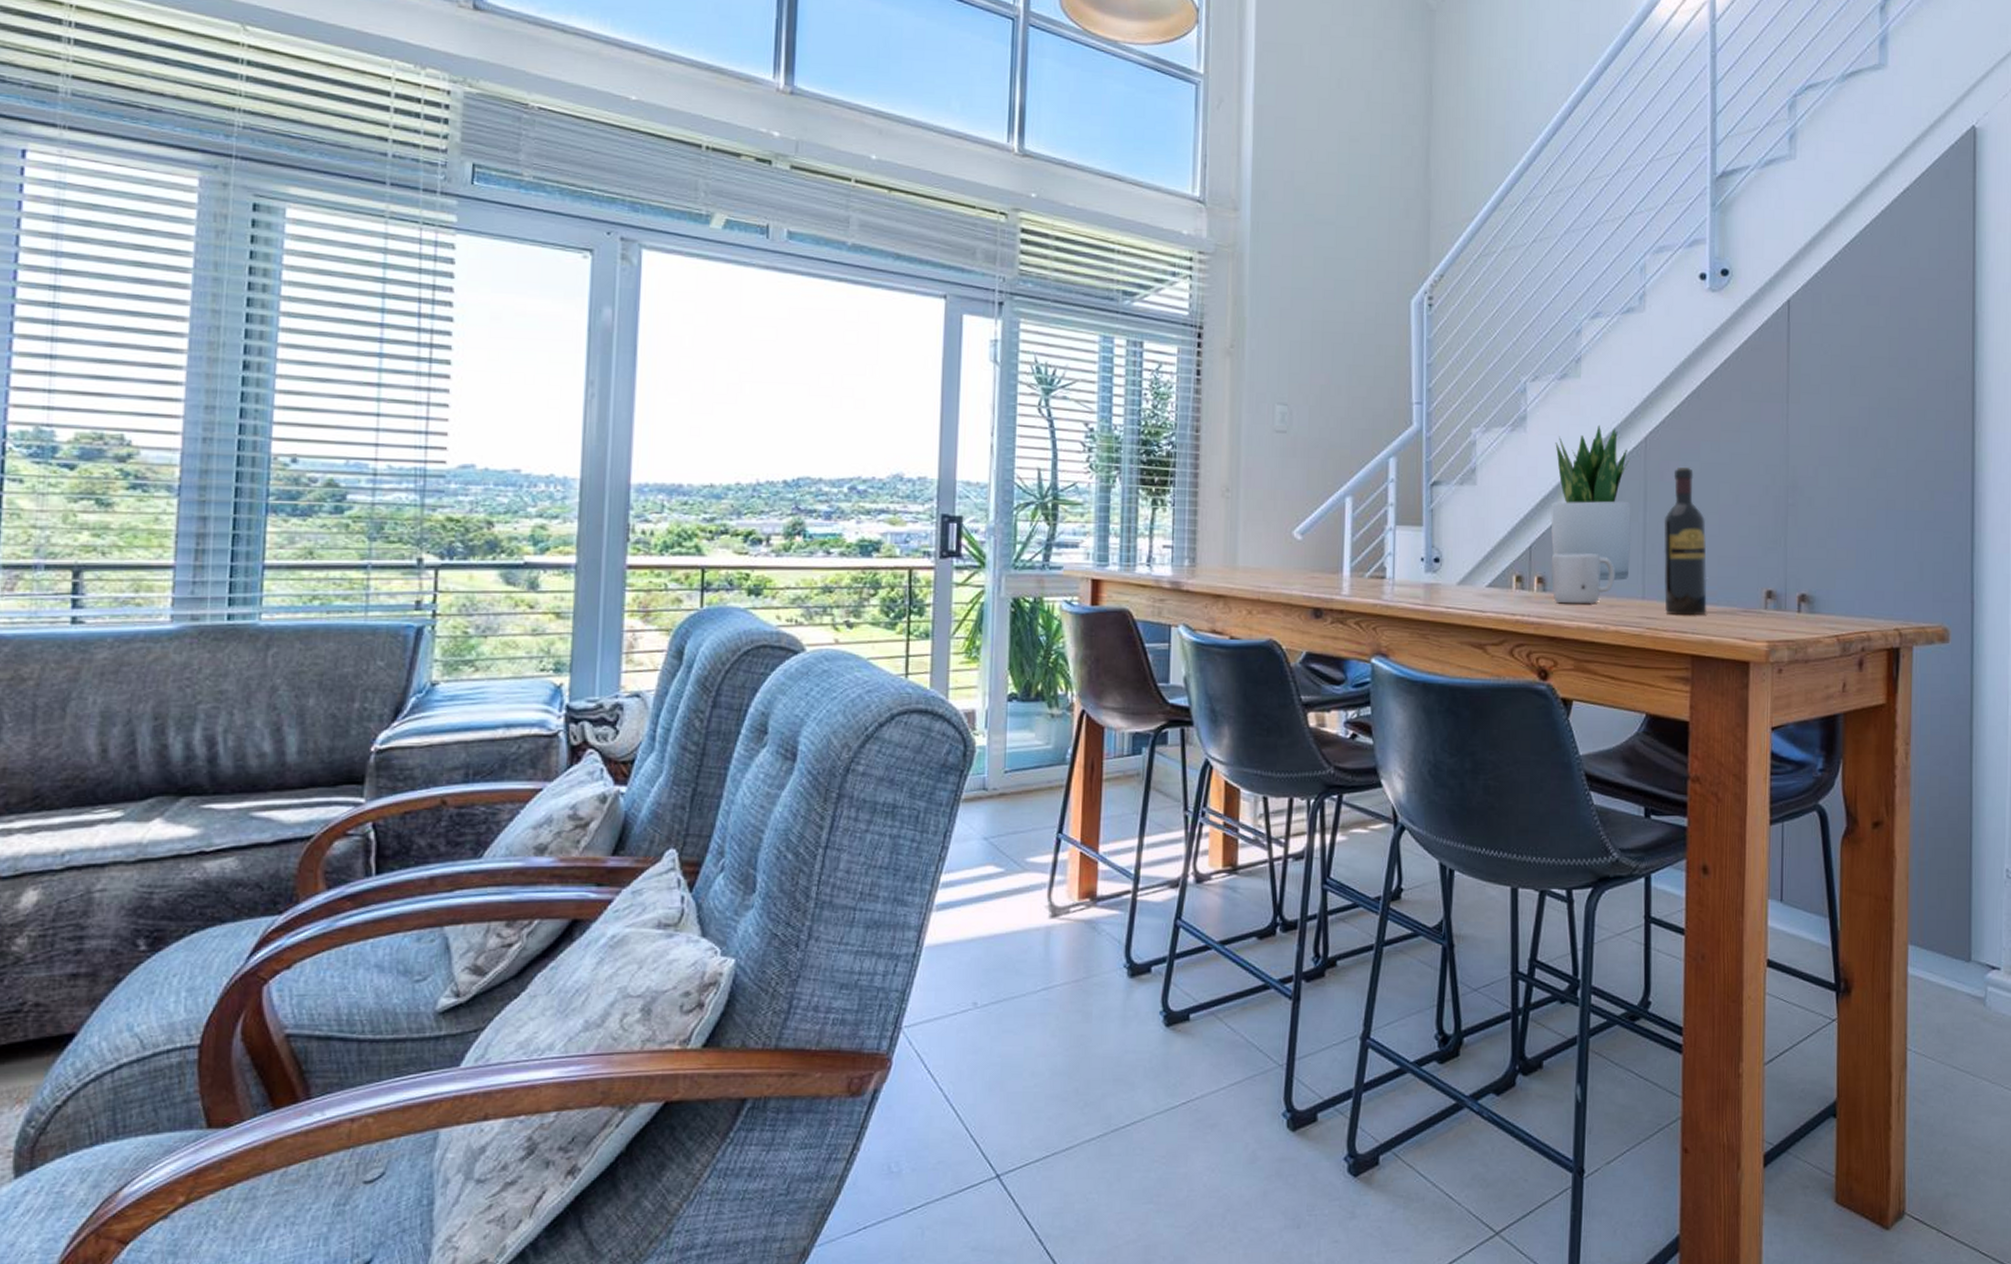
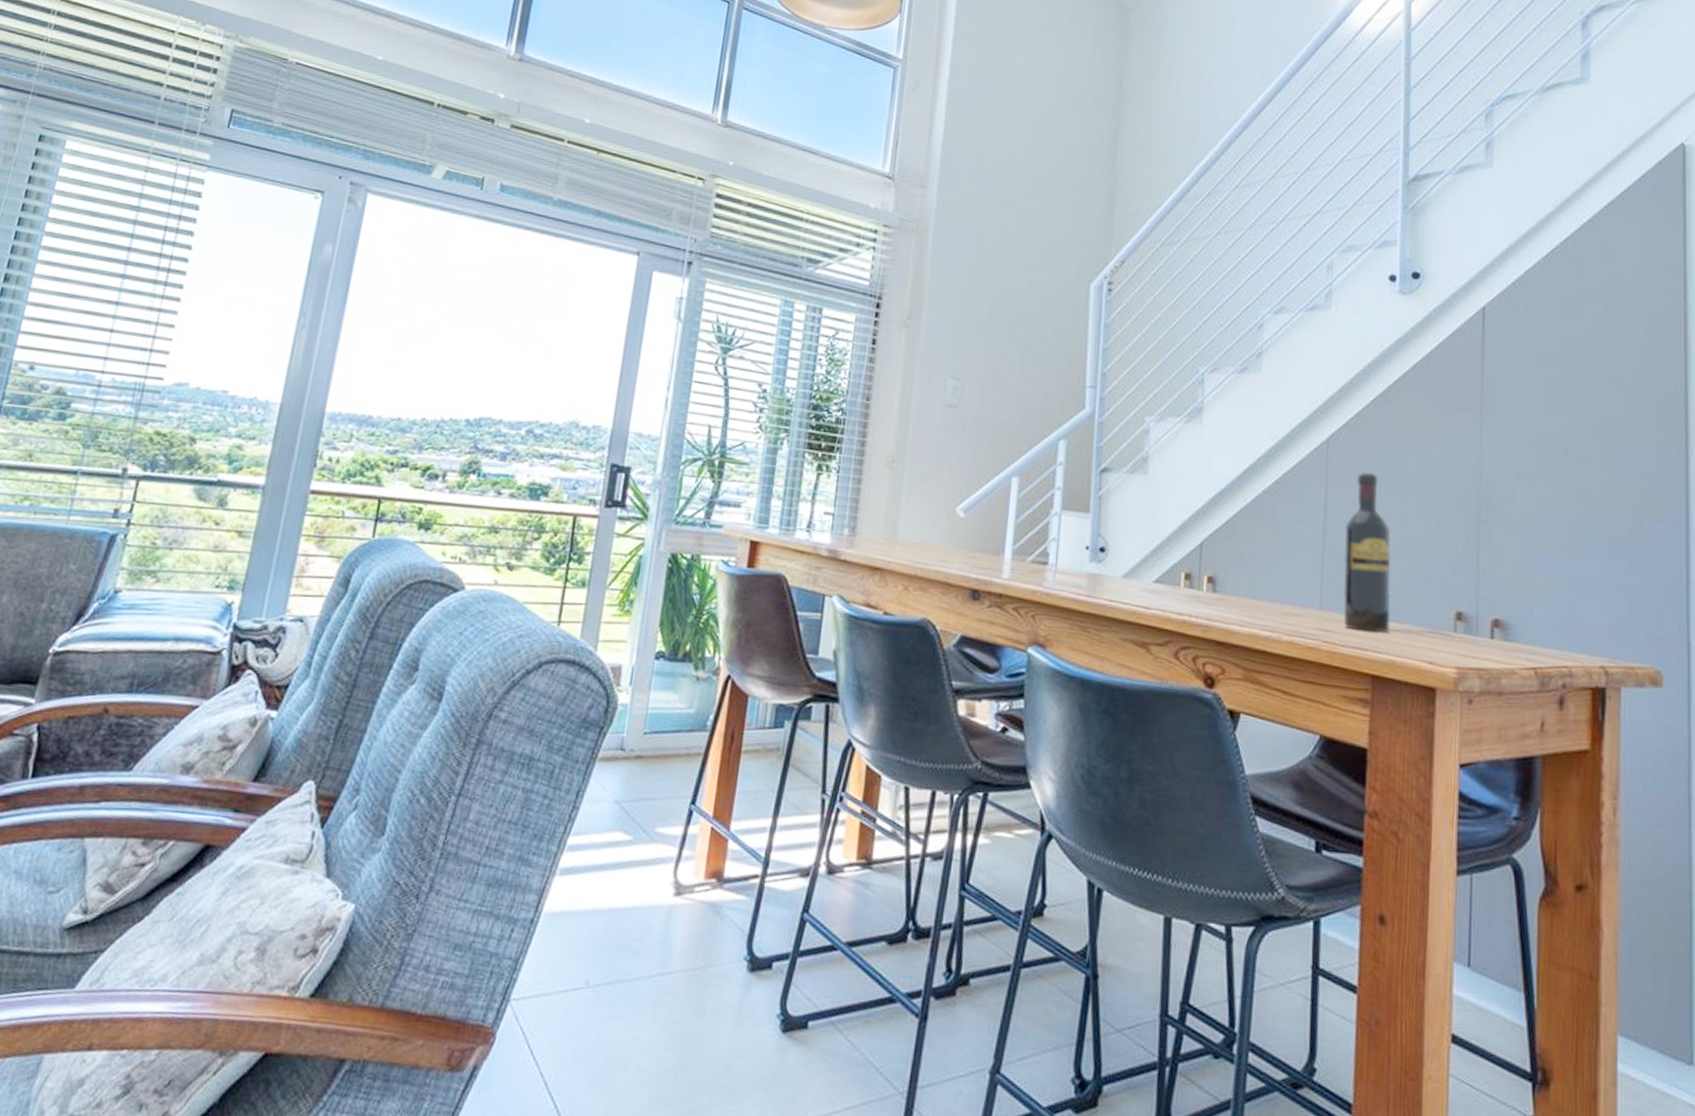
planter: present [1551,424,1632,581] -> none [1224,422,1310,588]
mug: present [1551,553,1615,604] -> none [1222,553,1290,610]

